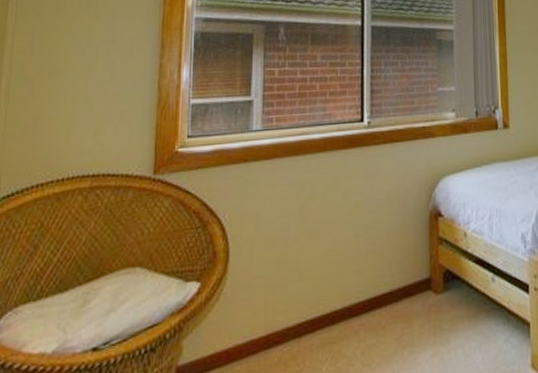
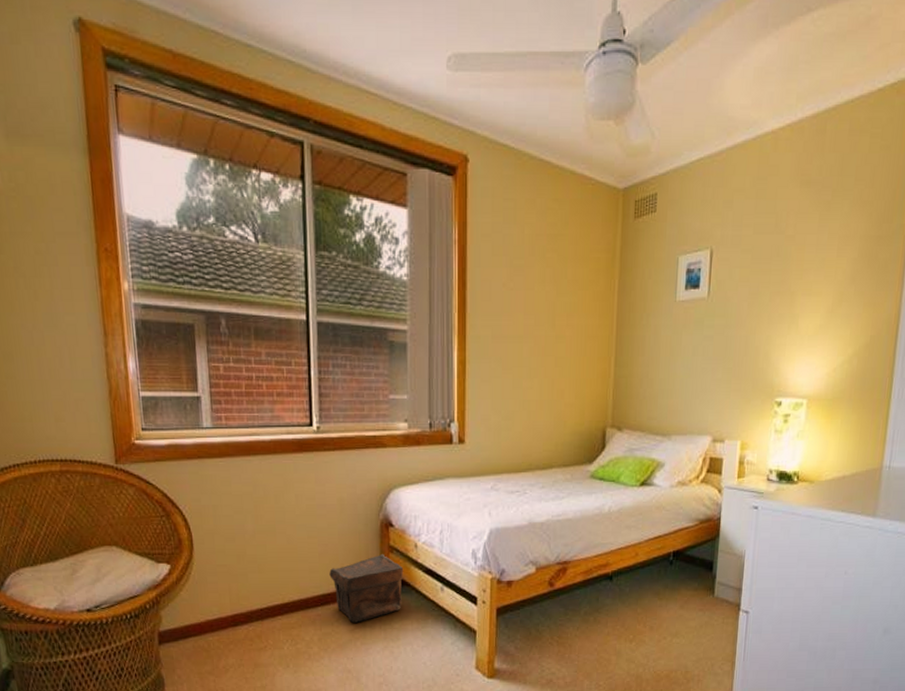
pouch: none [376,247,454,329] -> present [329,554,404,623]

